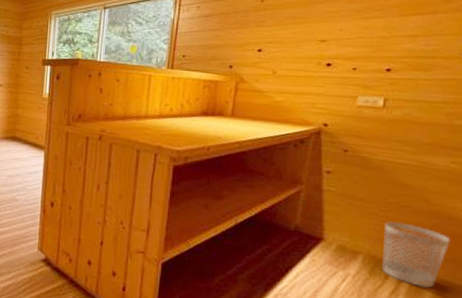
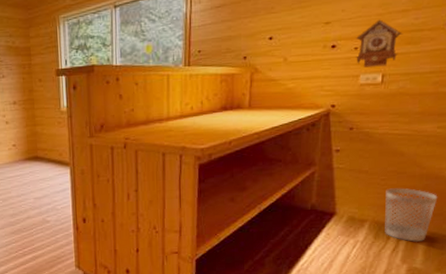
cuckoo clock: none [354,42,411,90] -> present [356,19,404,68]

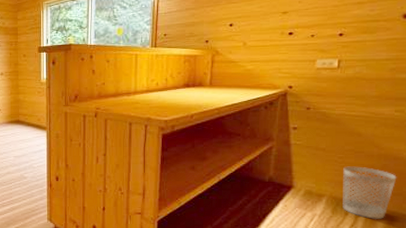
cuckoo clock: present [356,19,404,68] -> none [312,10,359,53]

